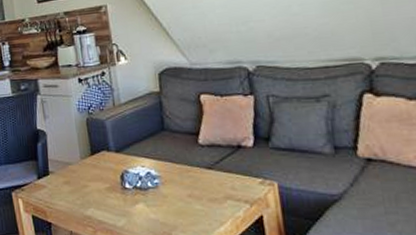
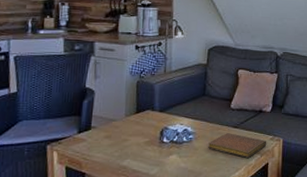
notebook: none [179,176,256,208] -> present [208,133,267,158]

